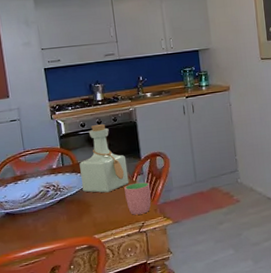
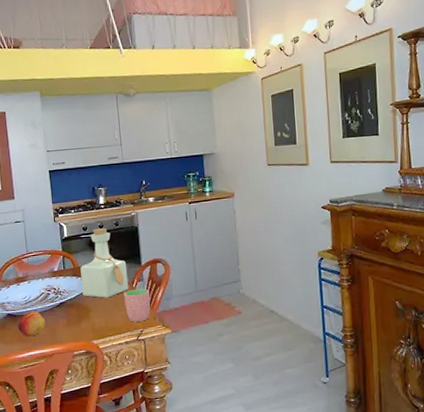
fruit: none [17,208,46,235] -> present [18,311,46,337]

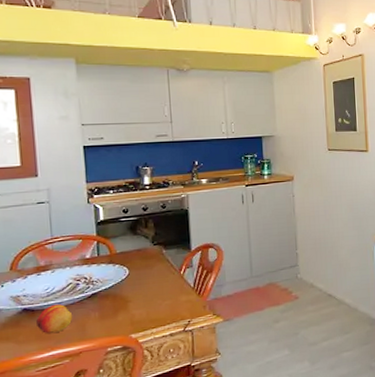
bottle: present [80,228,129,298] -> none [118,211,176,287]
cup: present [124,288,151,322] -> none [170,275,200,312]

